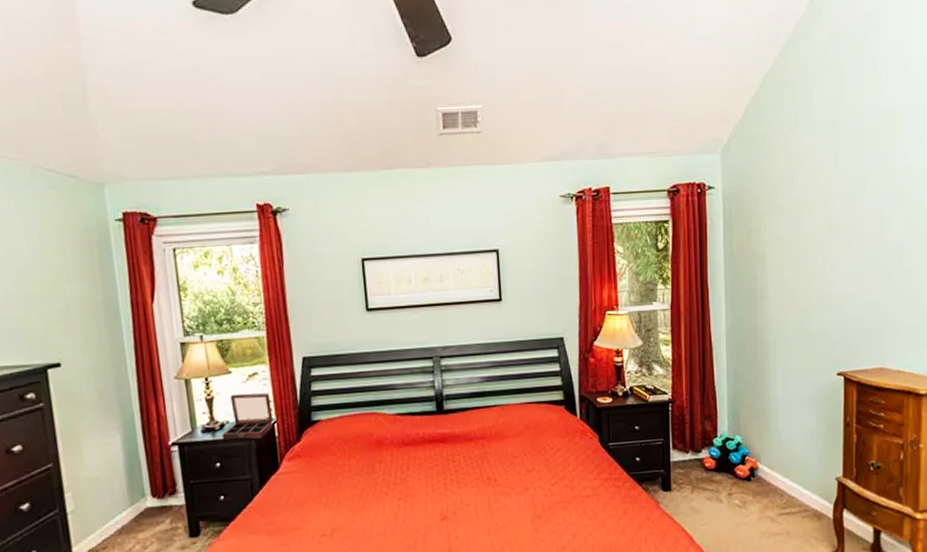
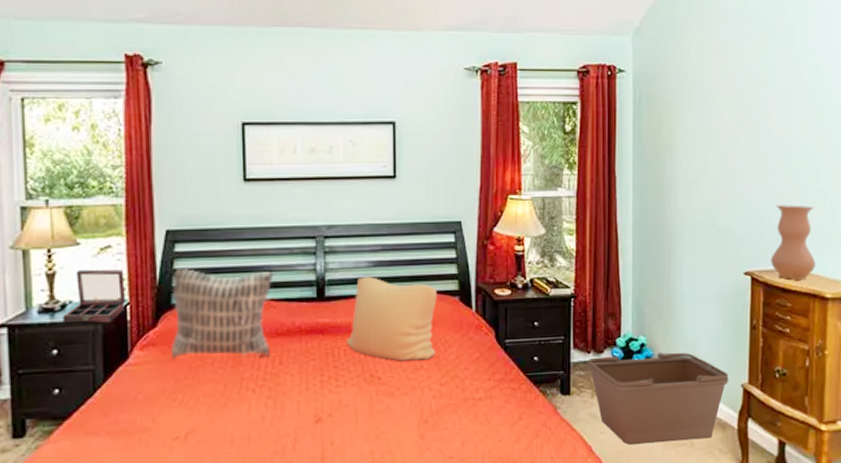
cushion: none [311,389,400,468] -> present [171,268,273,359]
cushion: none [465,391,545,465] -> present [346,277,437,361]
bicycle basket: none [687,450,823,535] -> present [588,352,729,445]
vase: none [863,306,909,379] -> present [770,205,816,281]

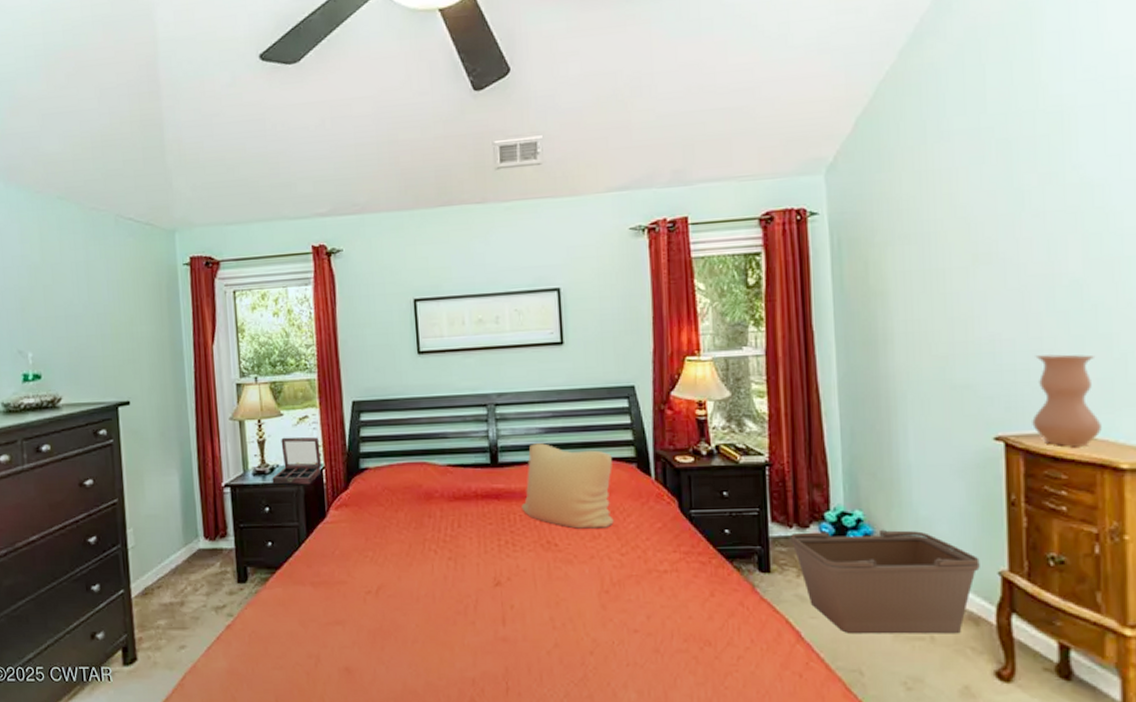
cushion: present [171,268,273,359] -> none [359,435,450,519]

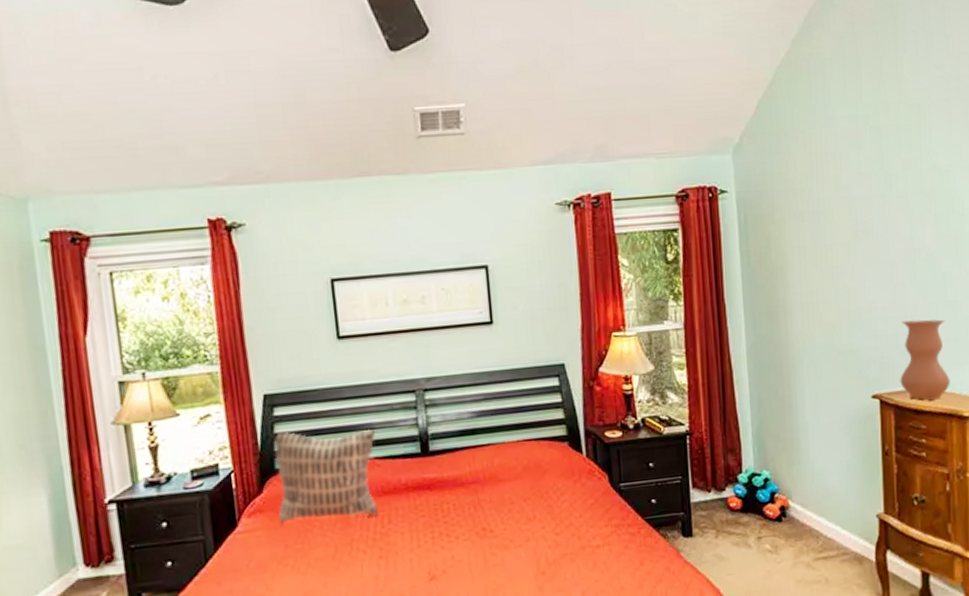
jewelry box: present [272,437,321,485] -> none [168,438,229,496]
cushion: none [359,435,450,519] -> present [274,429,379,524]
cushion: present [521,443,614,529] -> none [455,427,548,513]
bicycle basket: present [791,529,980,634] -> none [710,485,862,585]

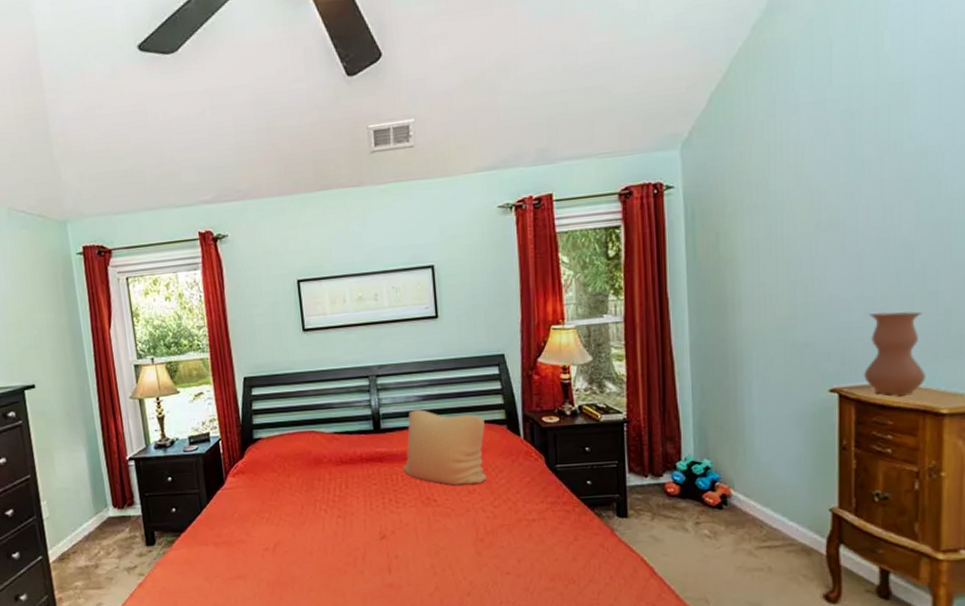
cushion: present [274,429,379,524] -> none [252,408,338,484]
cushion: none [455,427,548,513] -> present [403,410,487,486]

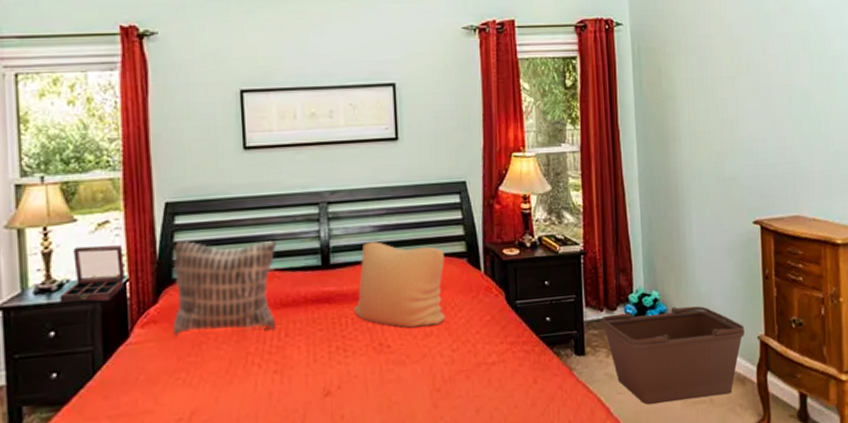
jewelry box: none [172,412,218,457] -> present [59,245,124,304]
cushion: none [252,408,338,484] -> present [172,240,276,336]
bicycle basket: none [646,475,813,567] -> present [602,306,745,404]
vase: present [864,311,925,396] -> none [779,151,824,228]

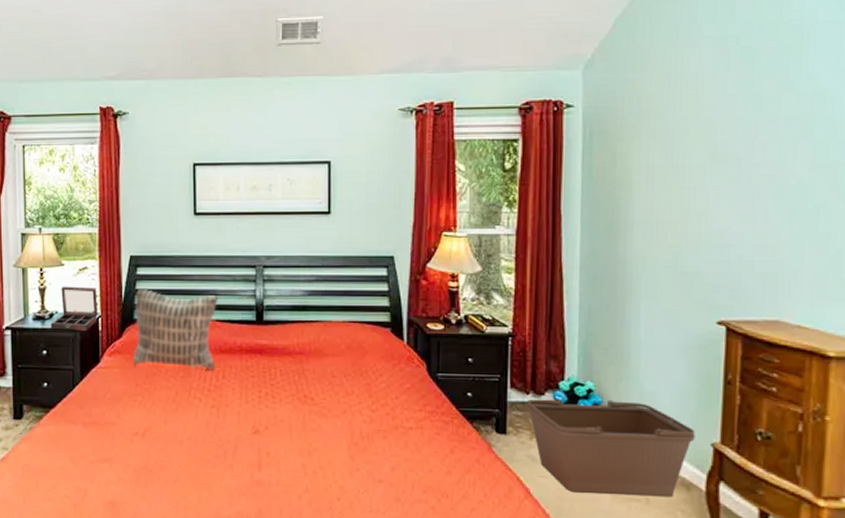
cushion: present [353,242,445,328] -> none [282,305,369,386]

